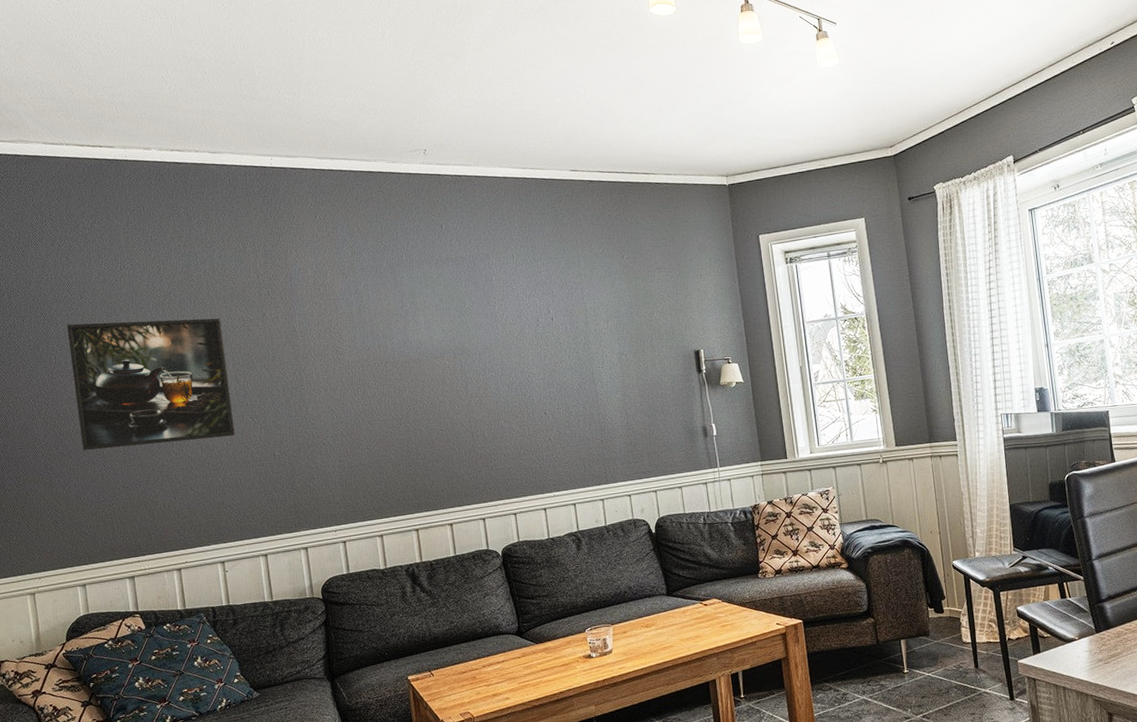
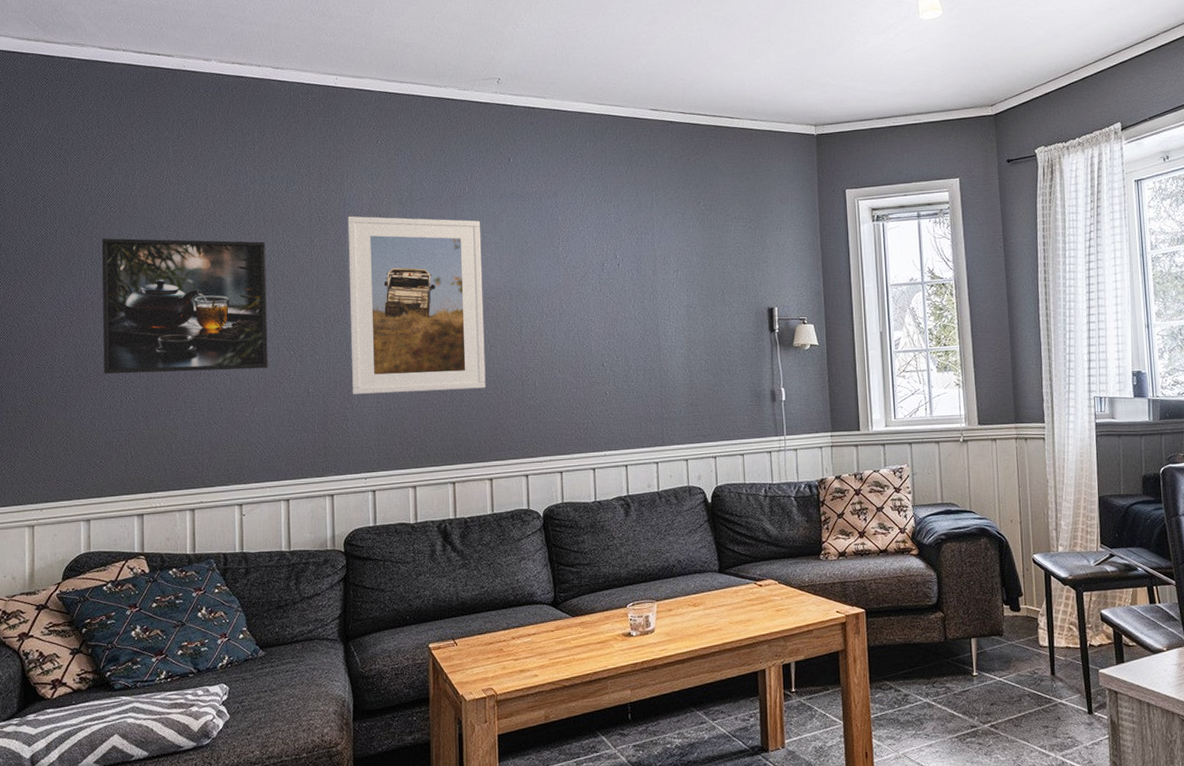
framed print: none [295,285,439,455] -> present [347,216,486,395]

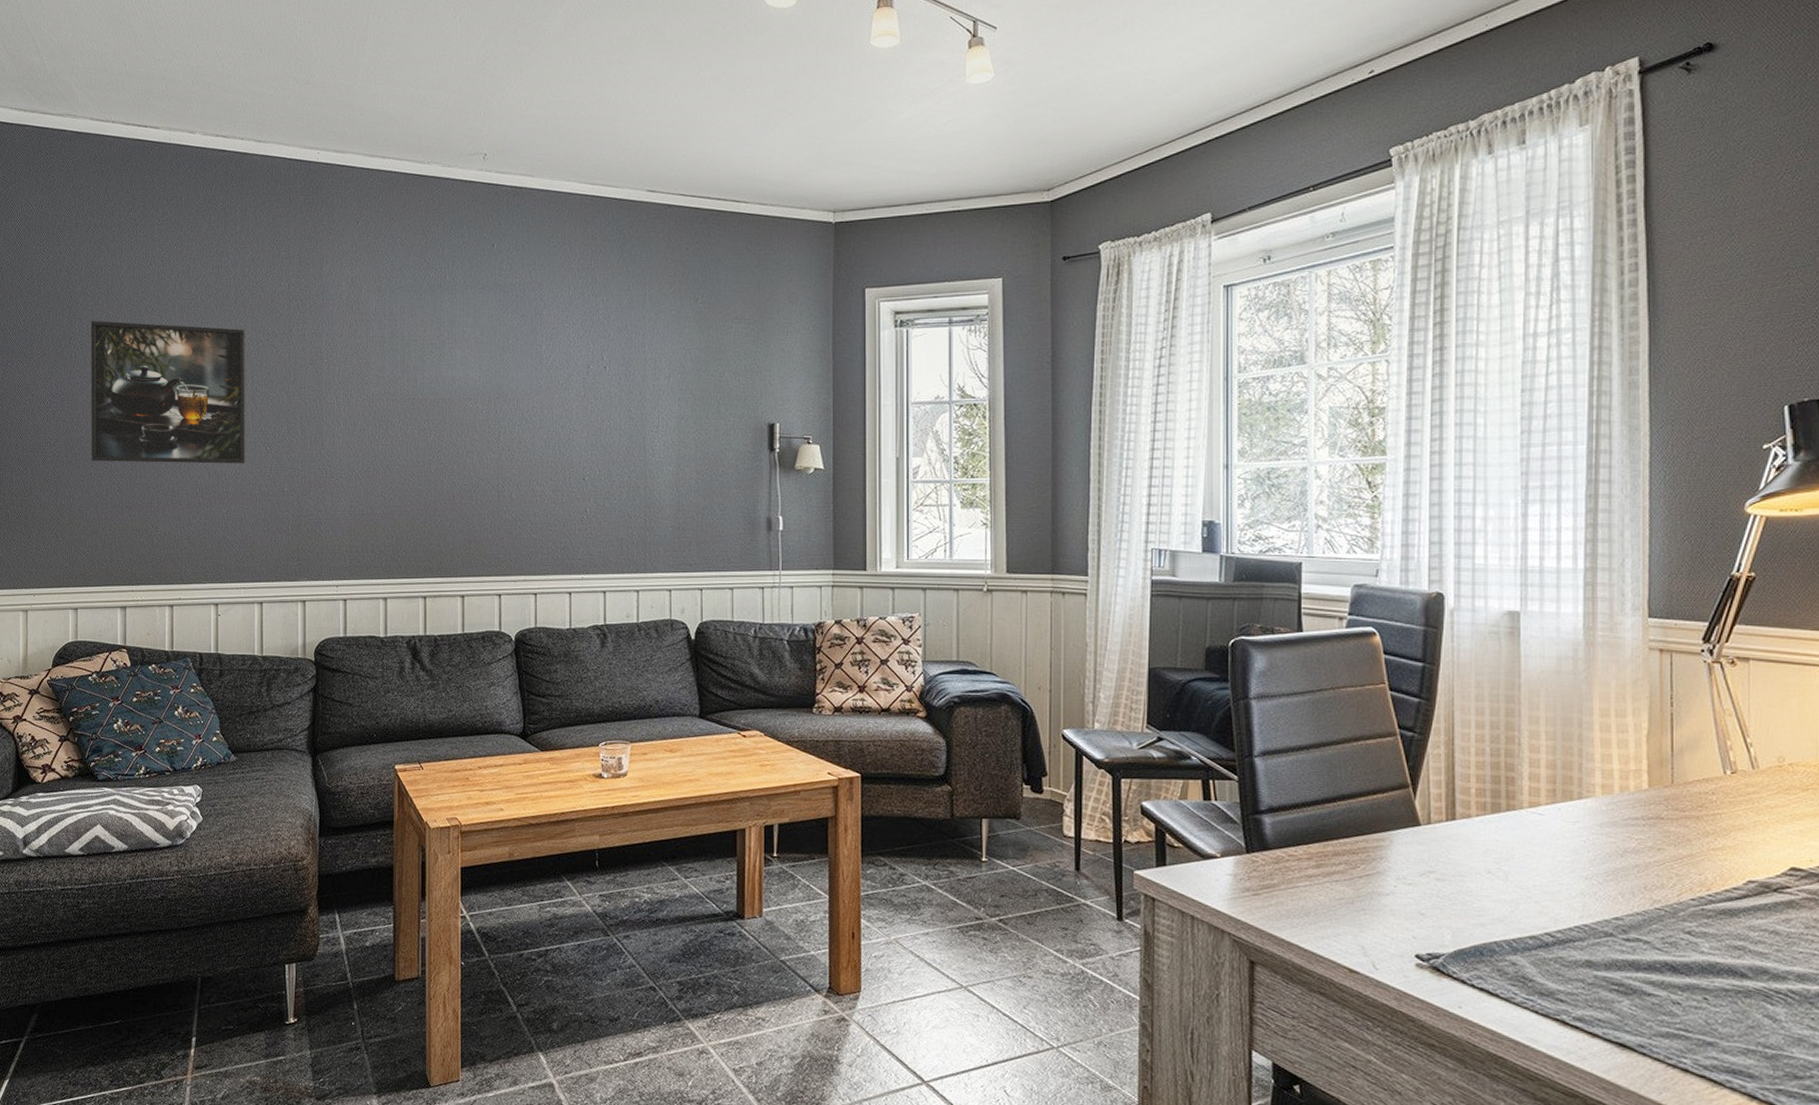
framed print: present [347,216,486,395] -> none [326,304,461,497]

